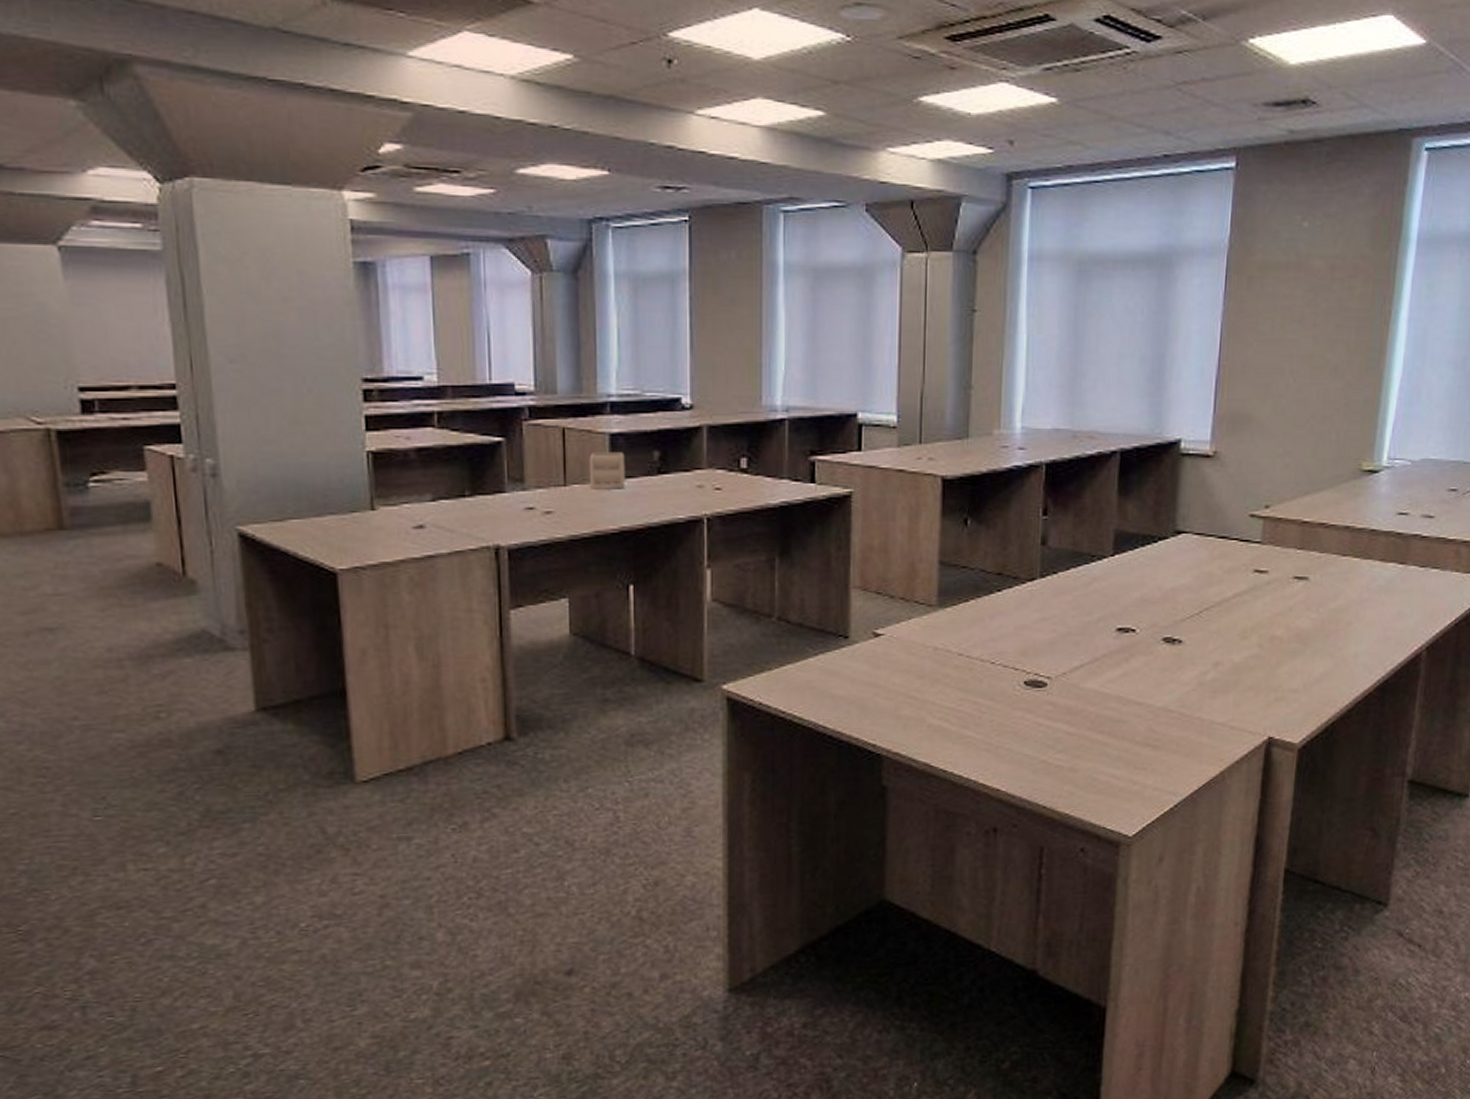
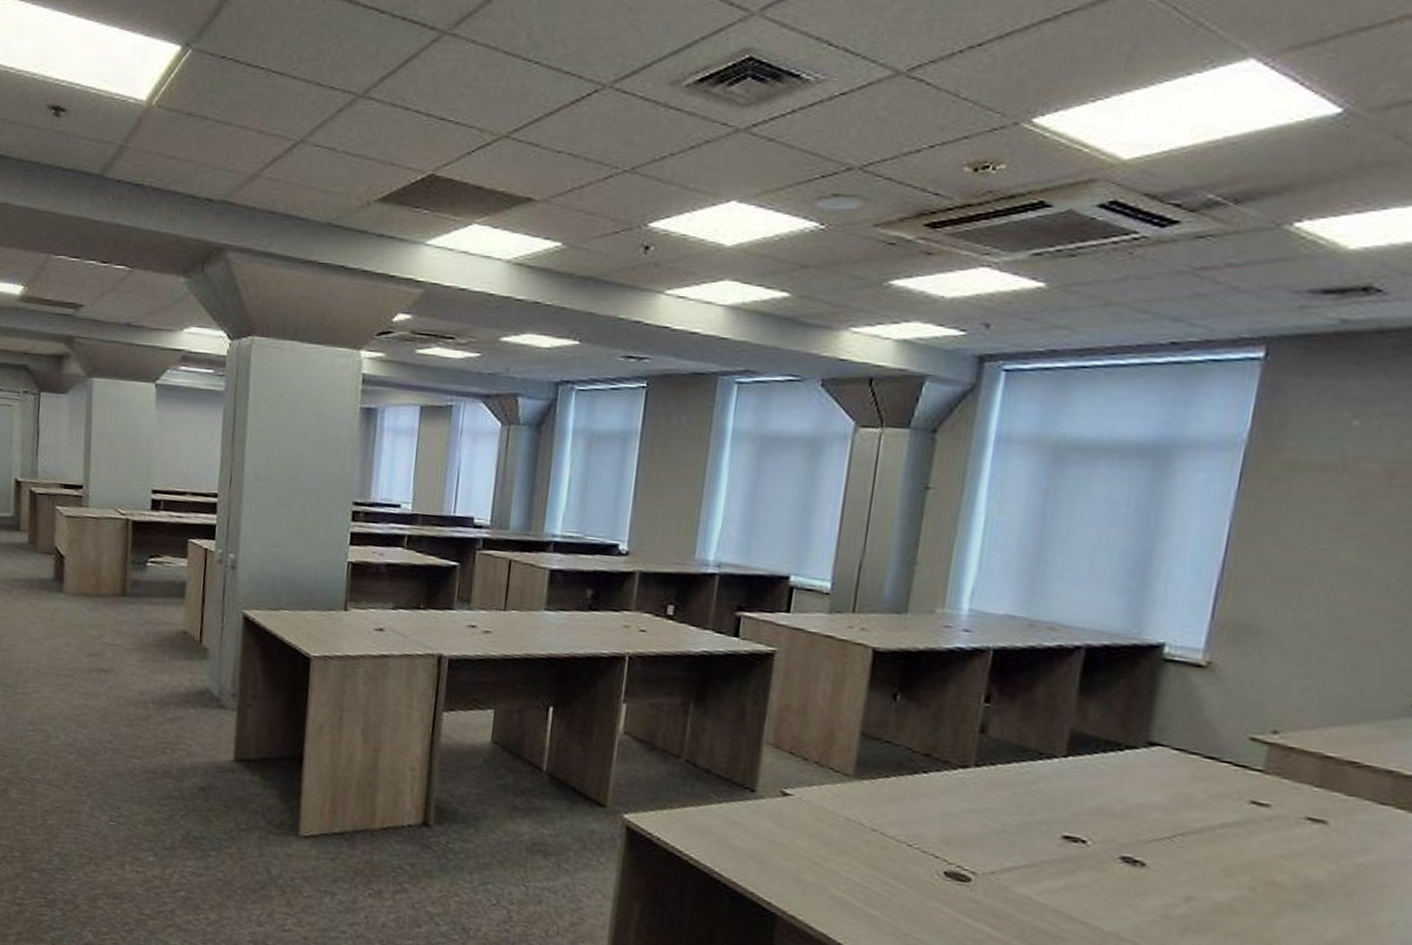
desk organizer: present [589,452,625,489] -> none [526,584,561,620]

